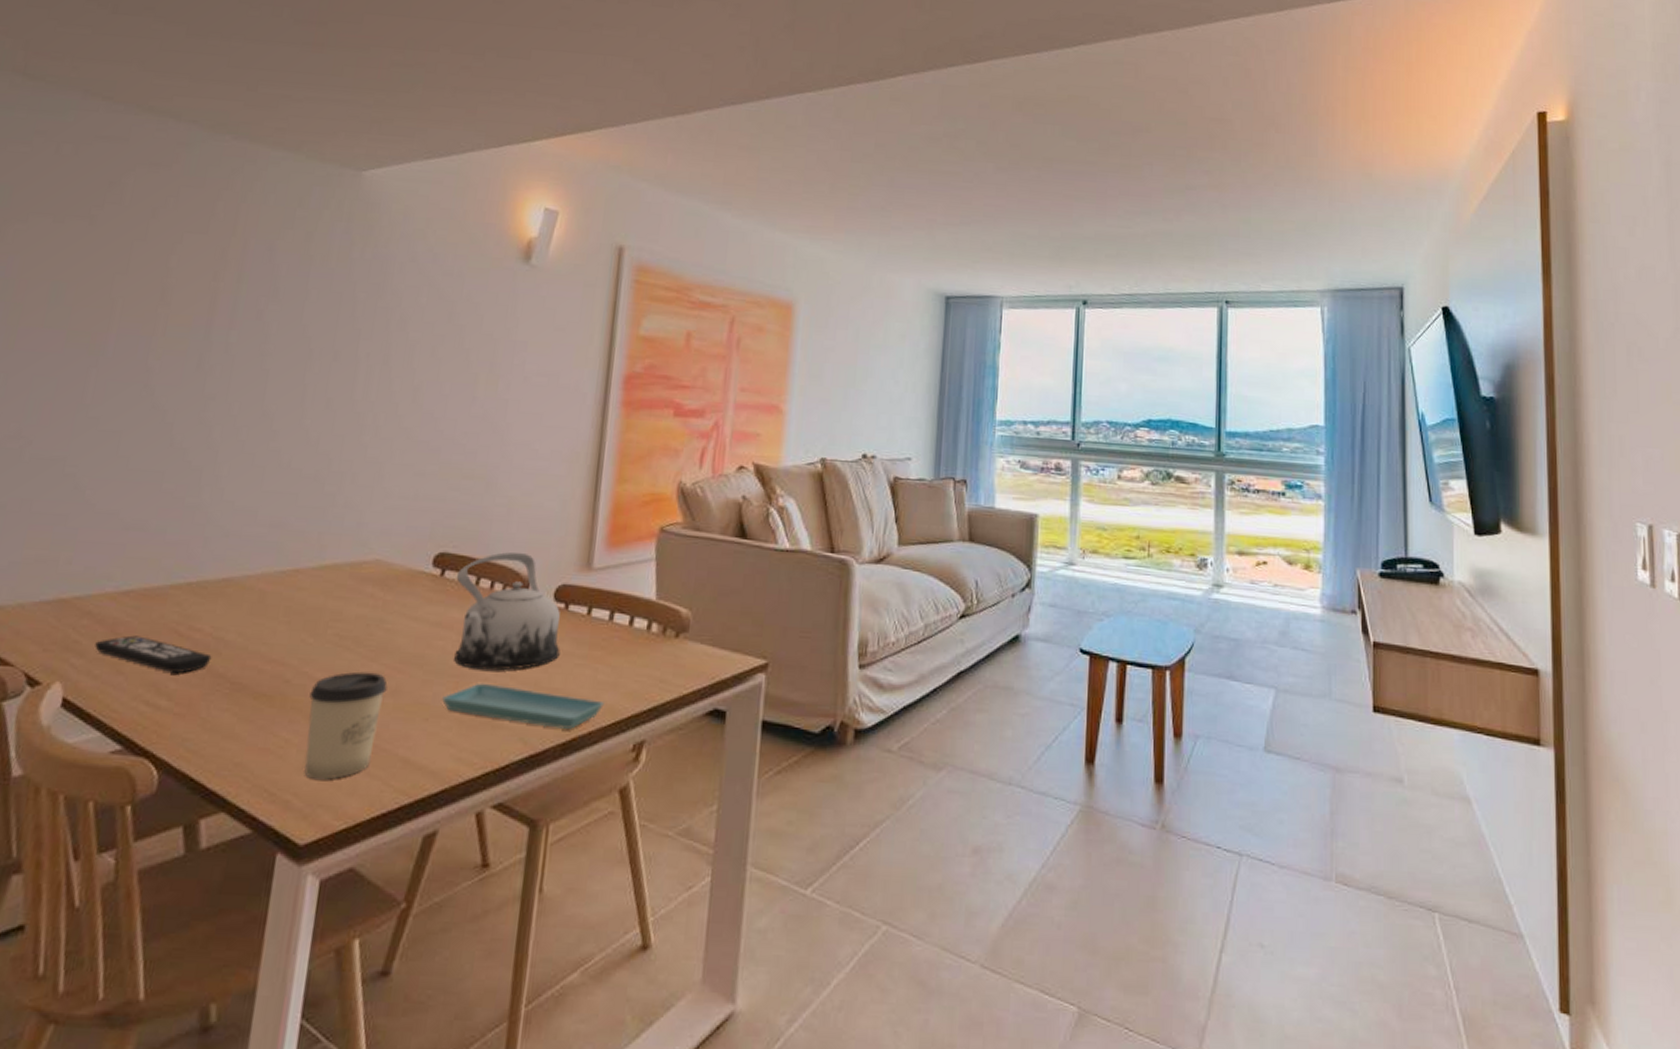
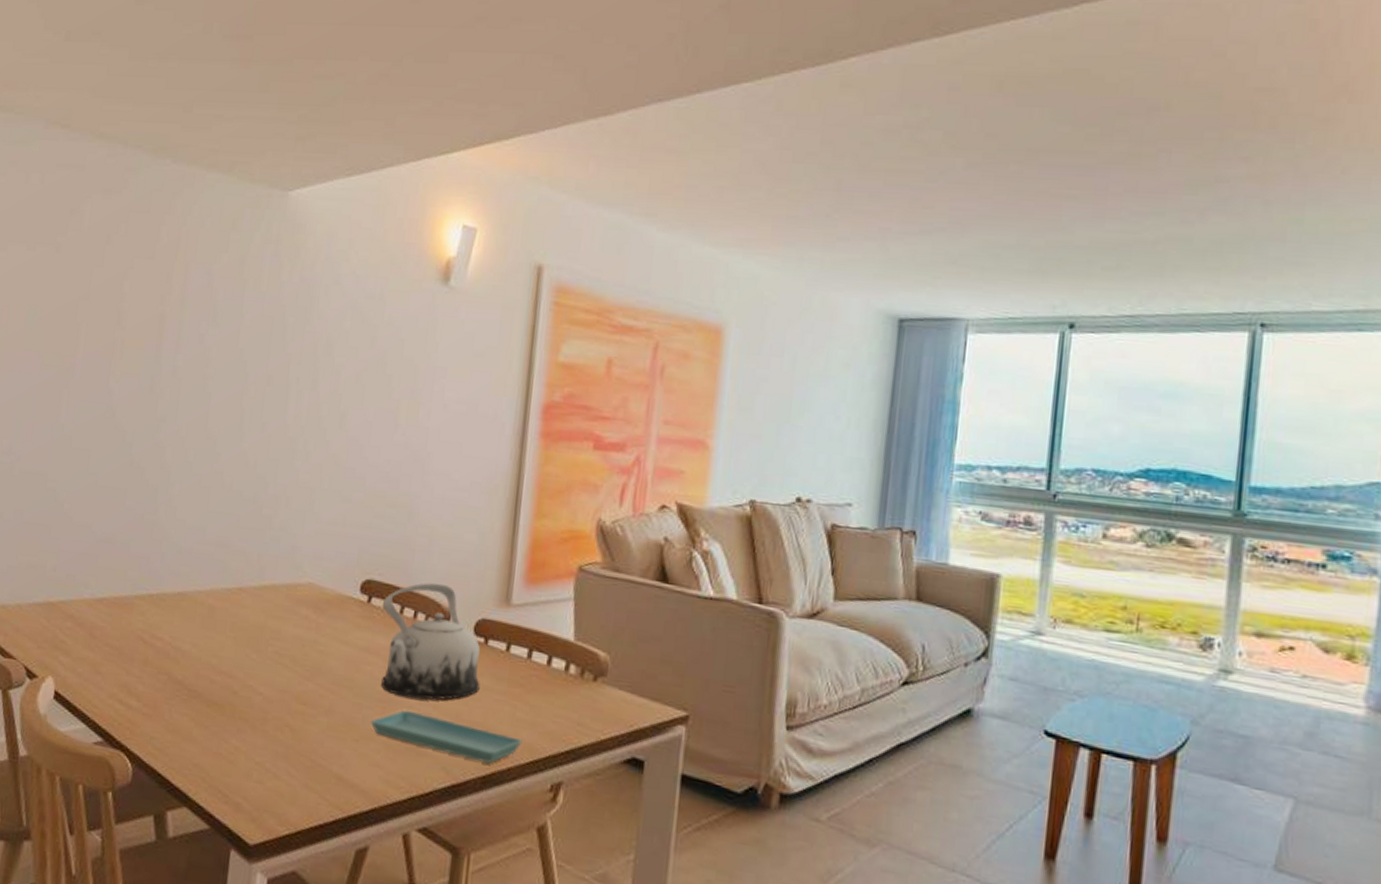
remote control: present [95,635,212,673] -> none [77,639,172,677]
cup: present [304,671,388,780] -> none [252,689,322,788]

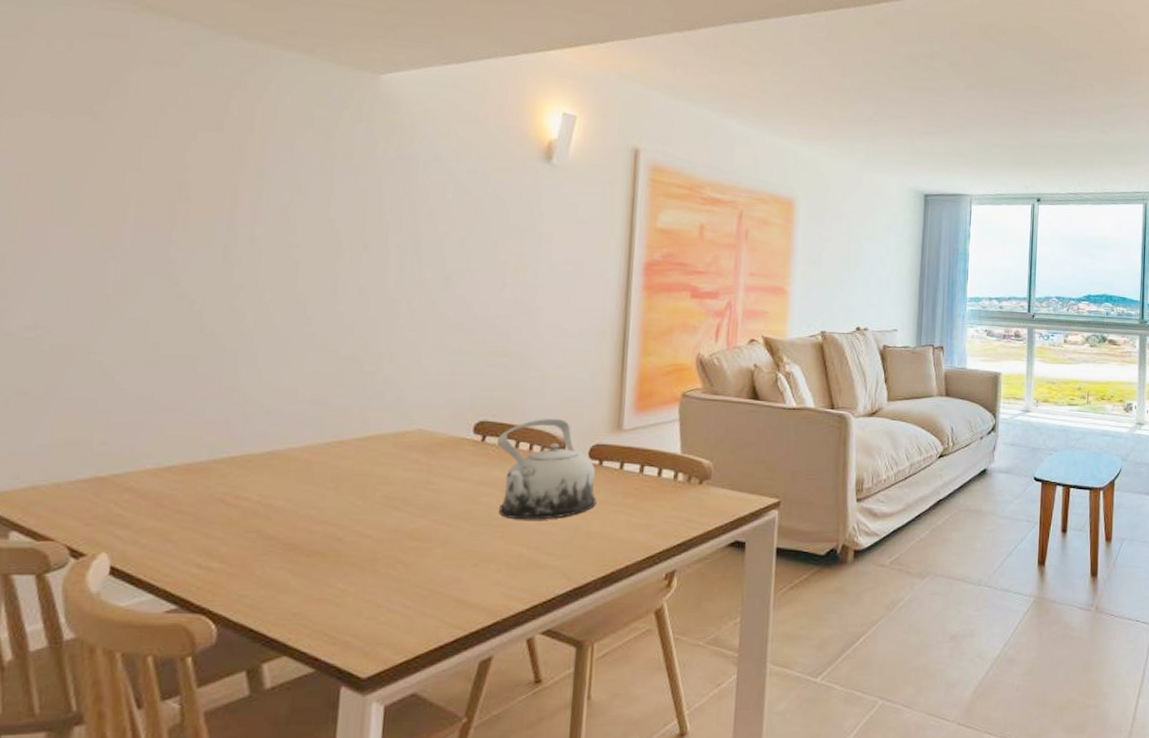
saucer: present [370,709,523,764] -> none [489,531,638,565]

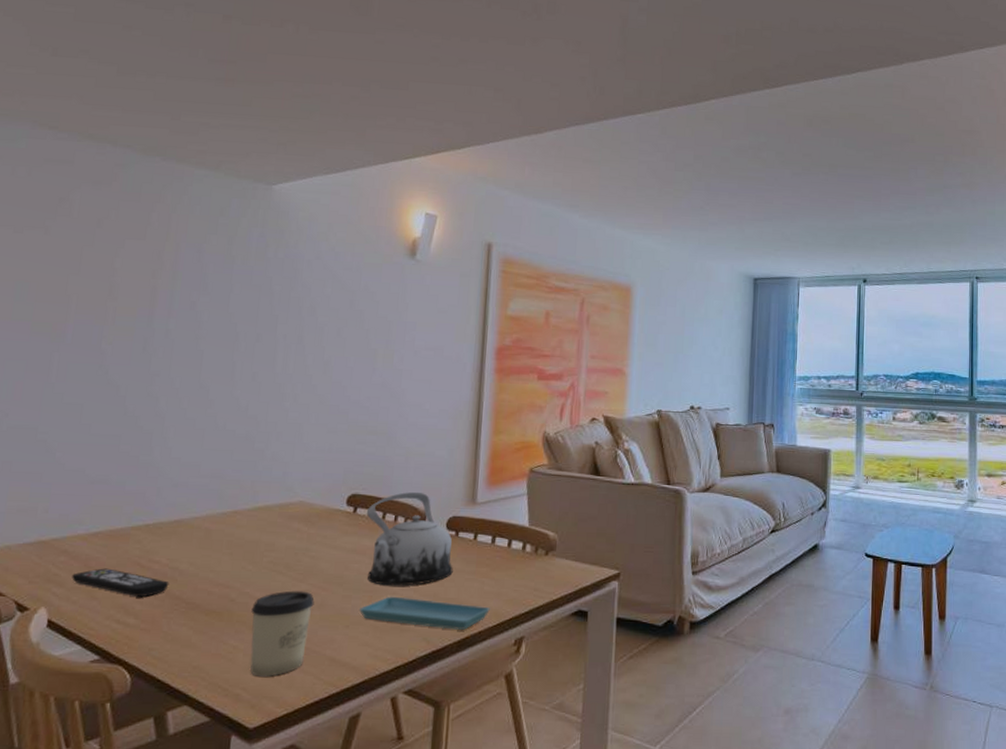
remote control: none [139,507,262,538] -> present [72,568,169,597]
cup: none [362,527,437,622] -> present [250,590,315,677]
saucer: none [489,531,638,565] -> present [358,596,490,630]

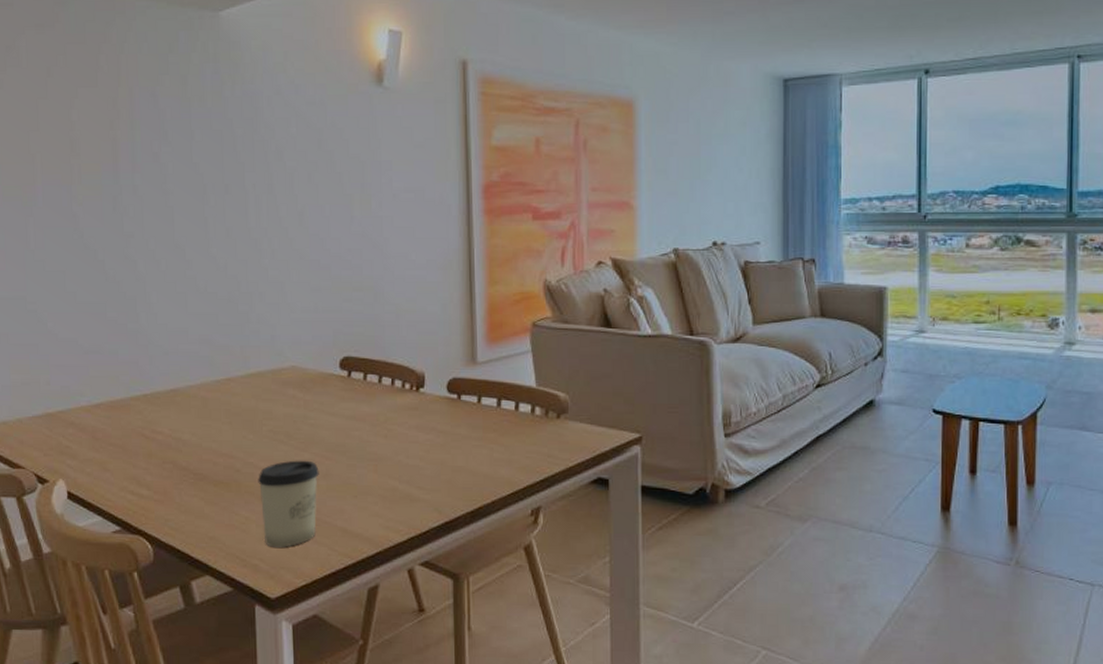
remote control: present [72,568,169,597] -> none [82,440,175,468]
saucer: present [358,596,490,630] -> none [365,464,502,500]
teapot: present [366,492,453,586] -> none [361,353,459,454]

